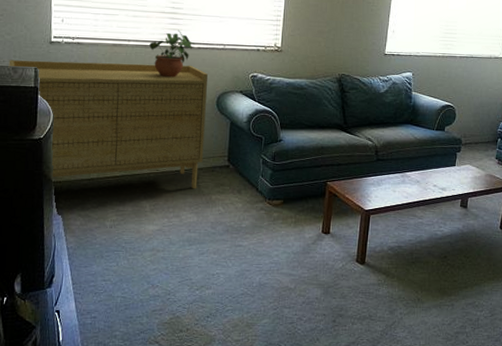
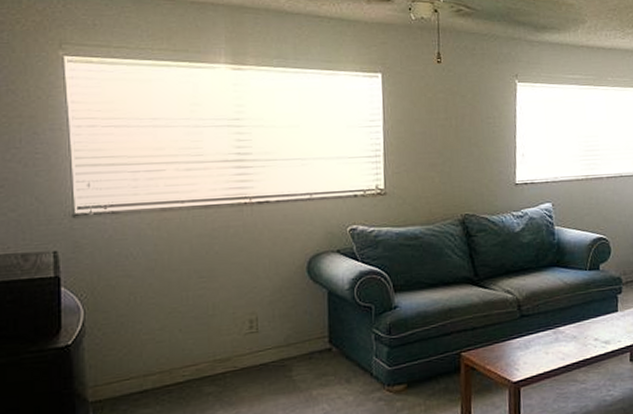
sideboard: present [8,59,208,189] -> none [16,224,296,398]
potted plant: present [149,30,195,78] -> none [211,181,272,244]

